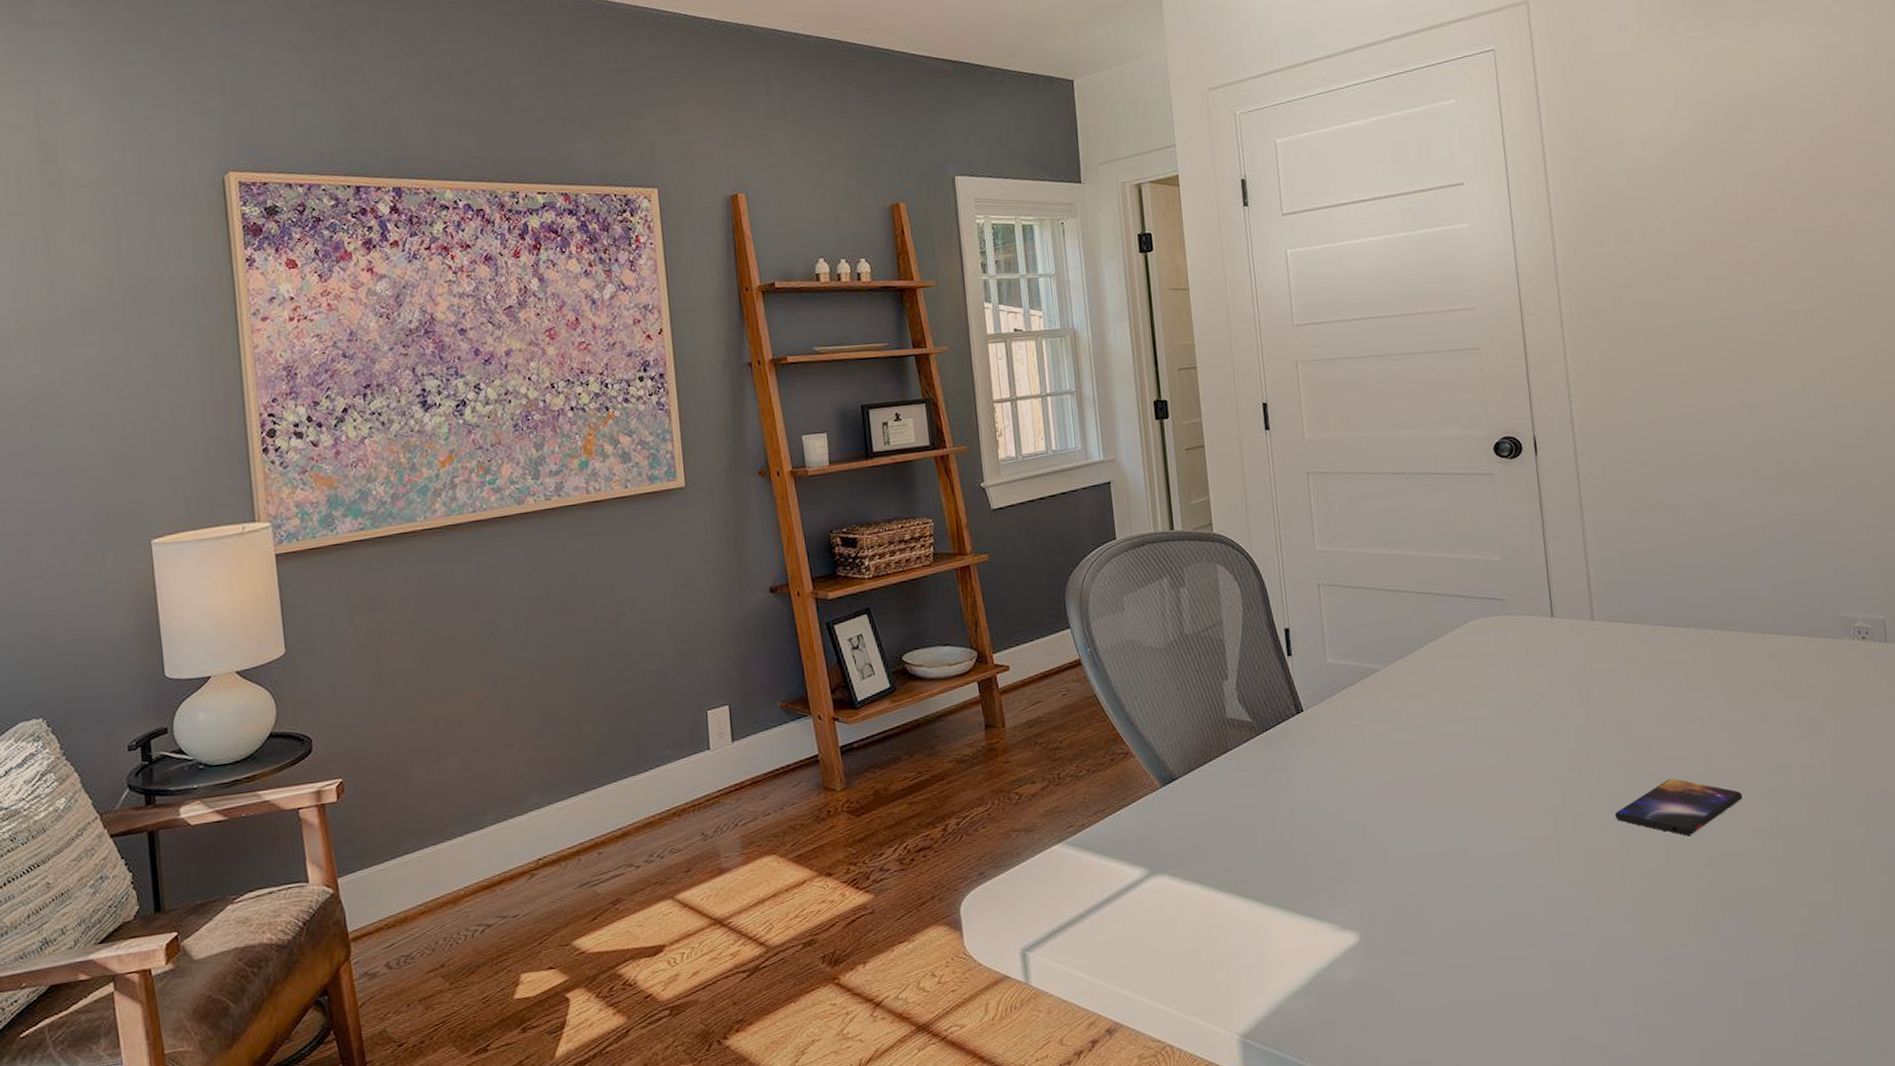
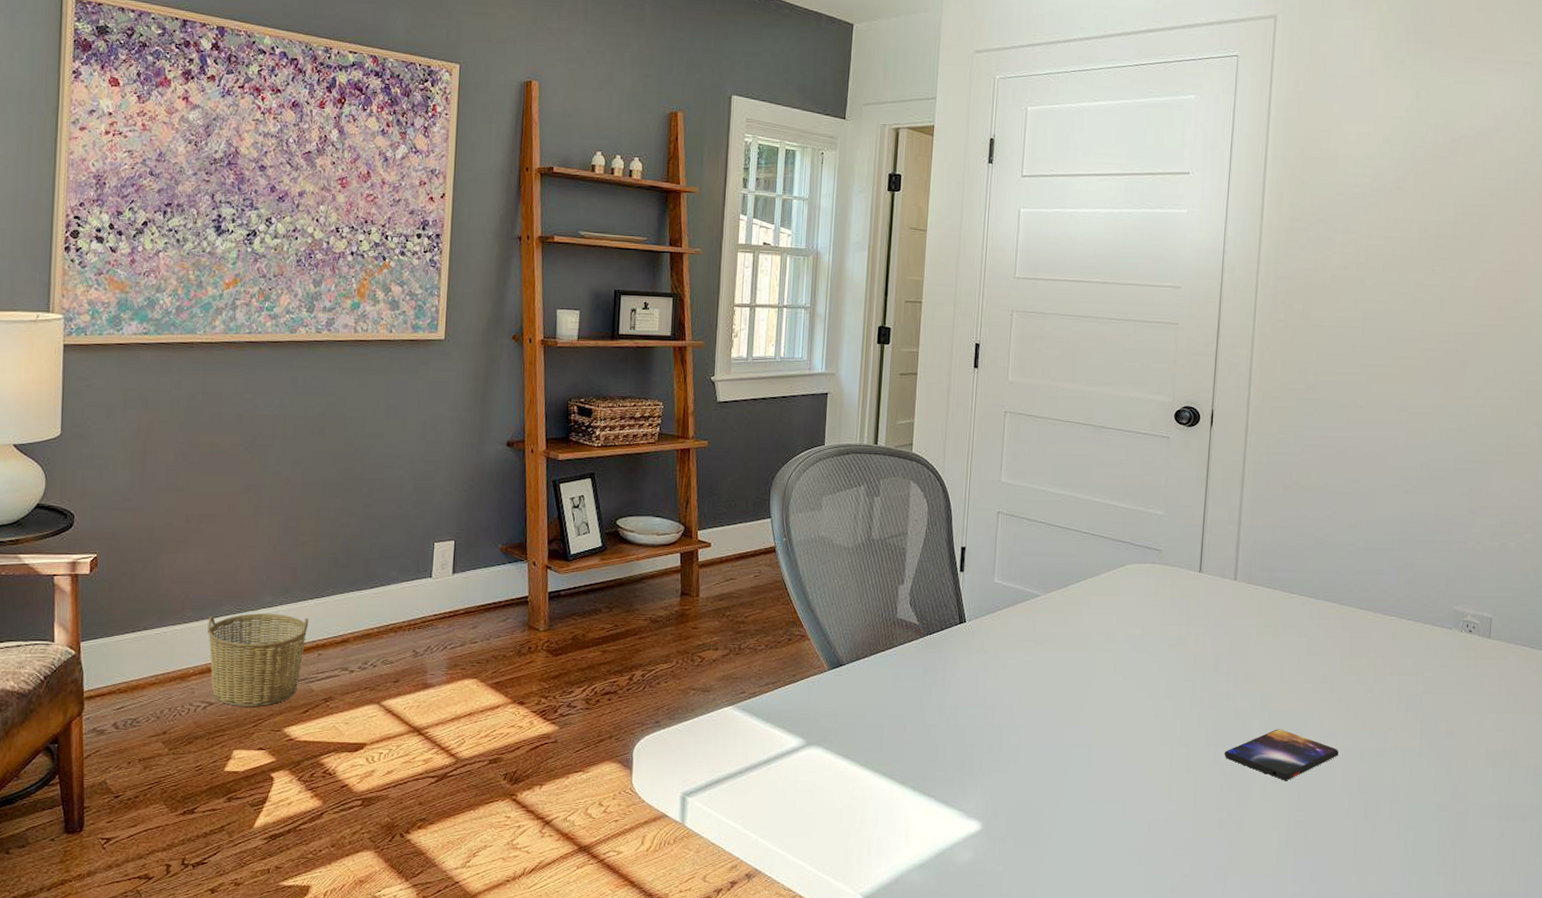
basket: none [473,814,583,925] -> present [207,613,309,707]

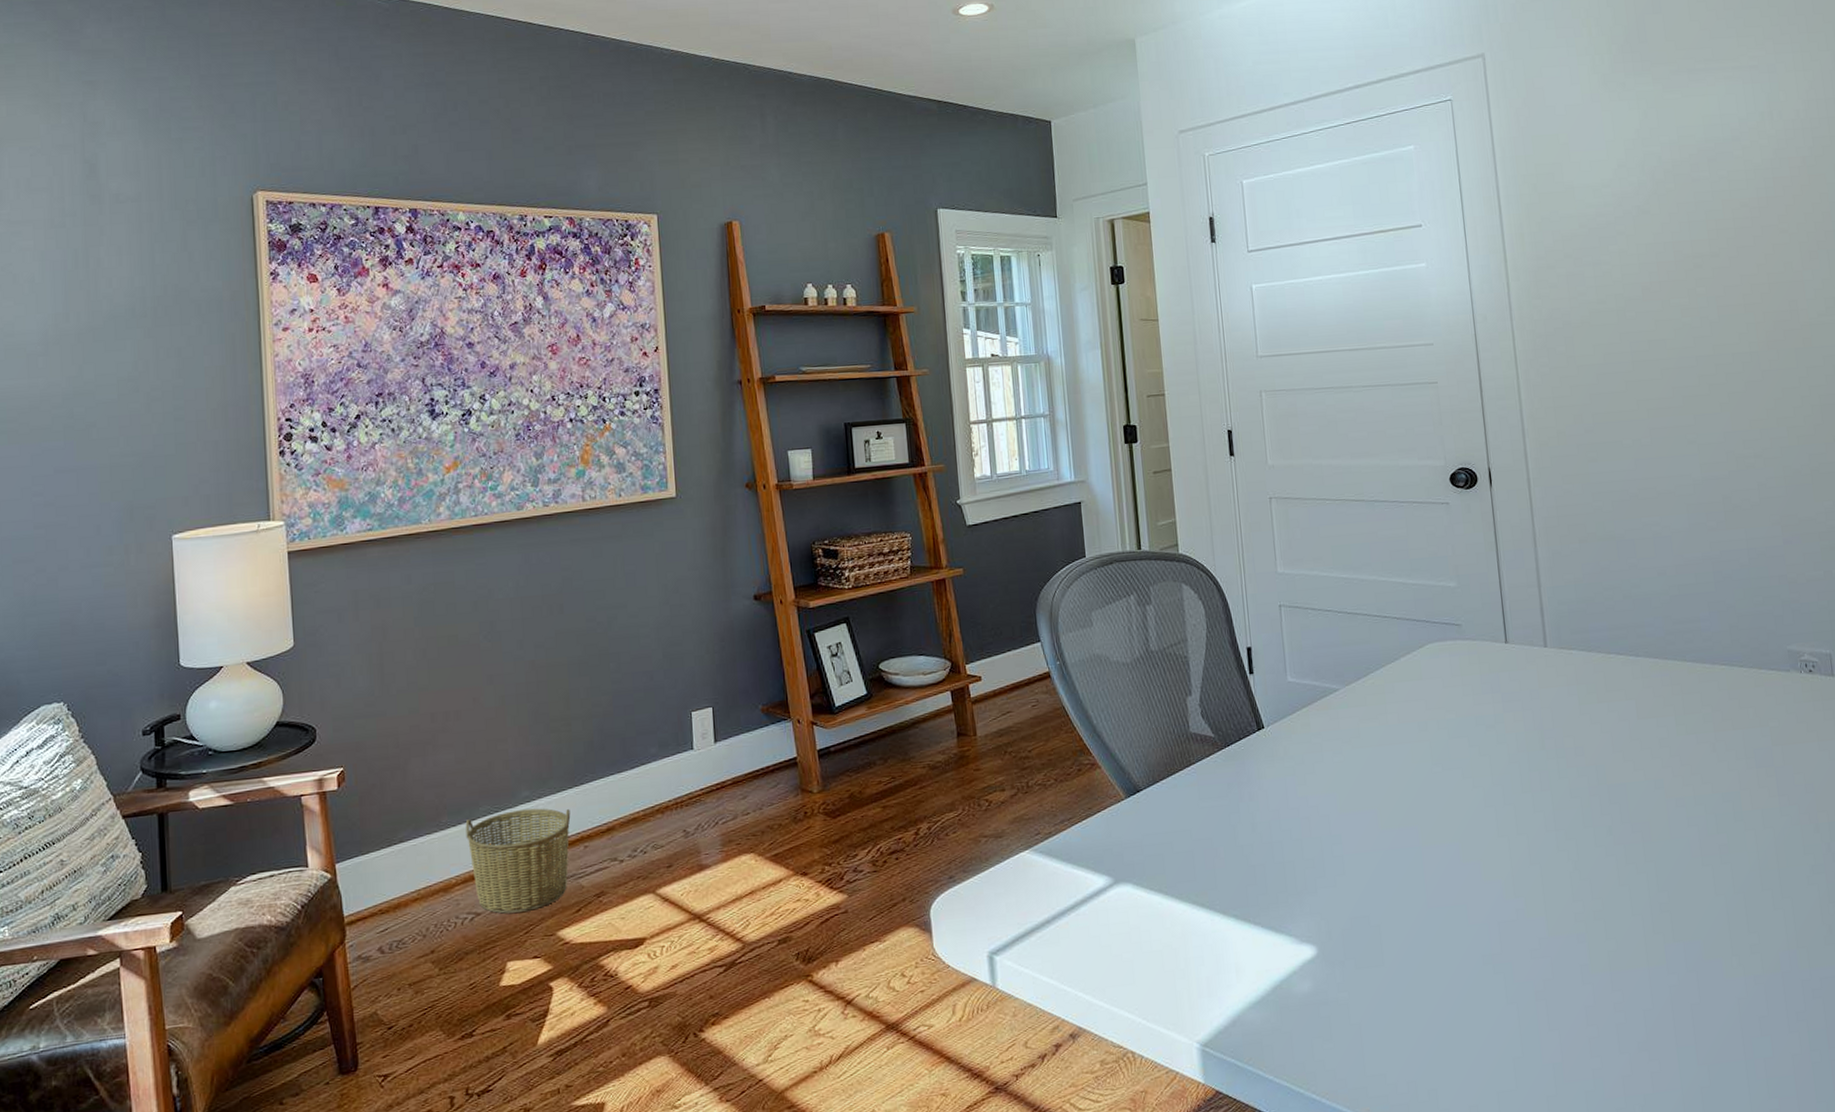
smartphone: present [1224,729,1339,780] -> none [1567,803,1692,860]

